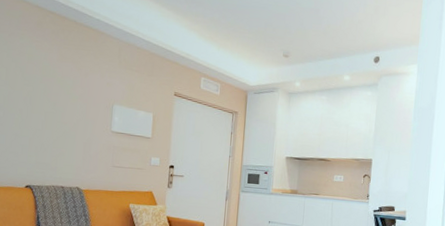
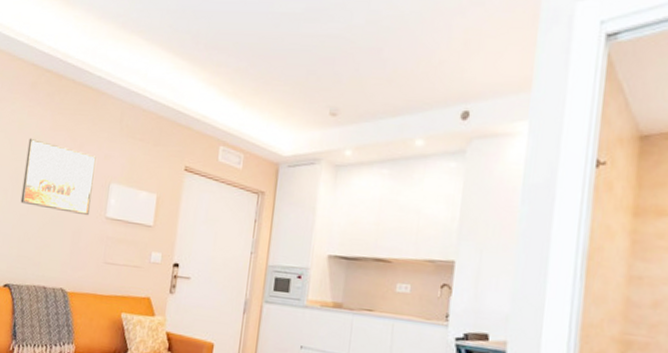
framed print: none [35,67,101,131] -> present [20,138,97,216]

